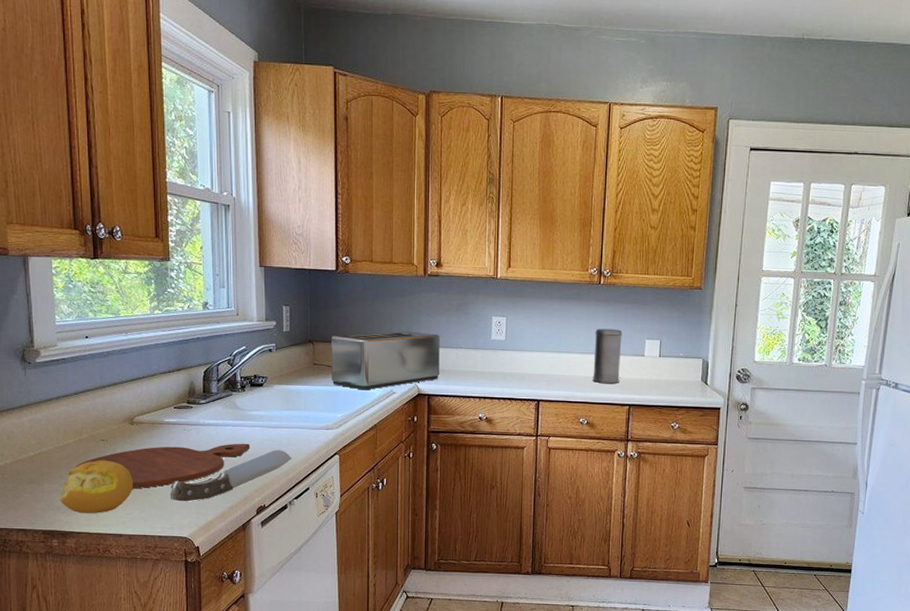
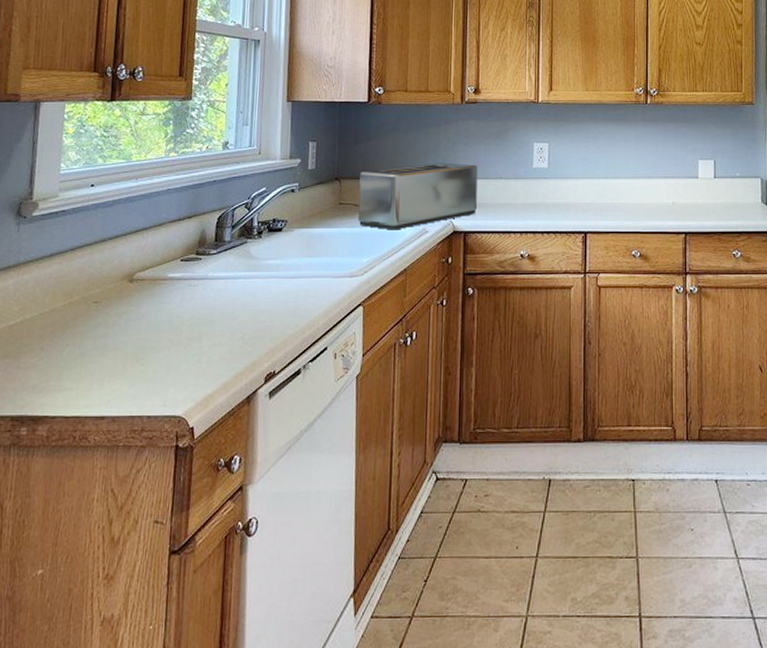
fruit: present [60,460,134,513] -> none [36,325,126,392]
cutting board: present [75,443,251,489] -> none [59,298,263,359]
knife: present [170,450,292,502] -> none [165,304,310,372]
canister: present [593,328,622,384] -> none [644,150,673,211]

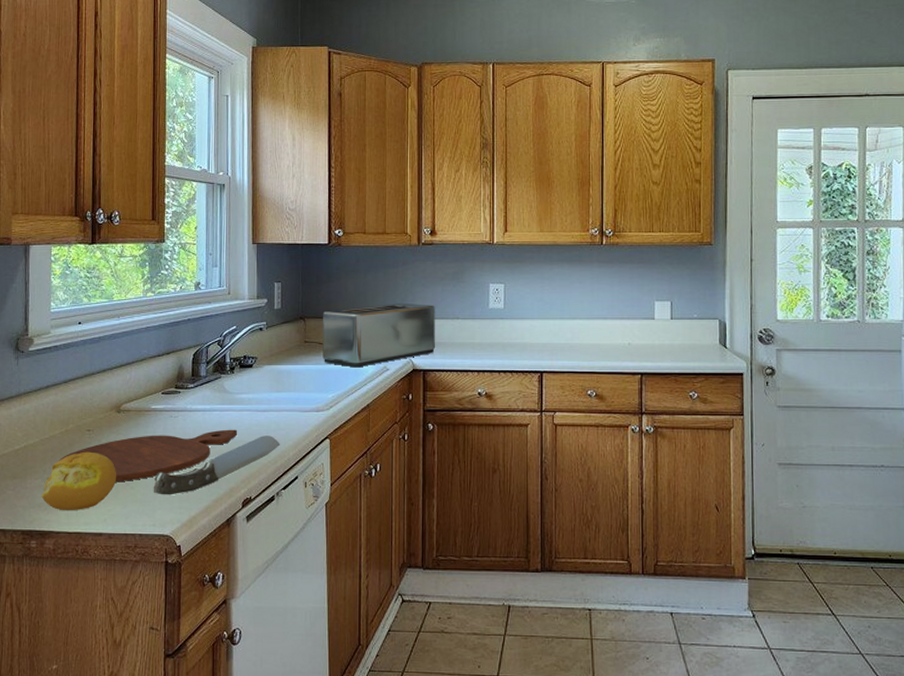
fruit: none [36,325,126,392] -> present [41,451,117,510]
cutting board: none [59,298,263,359] -> present [59,429,238,482]
knife: none [165,304,310,372] -> present [153,435,281,495]

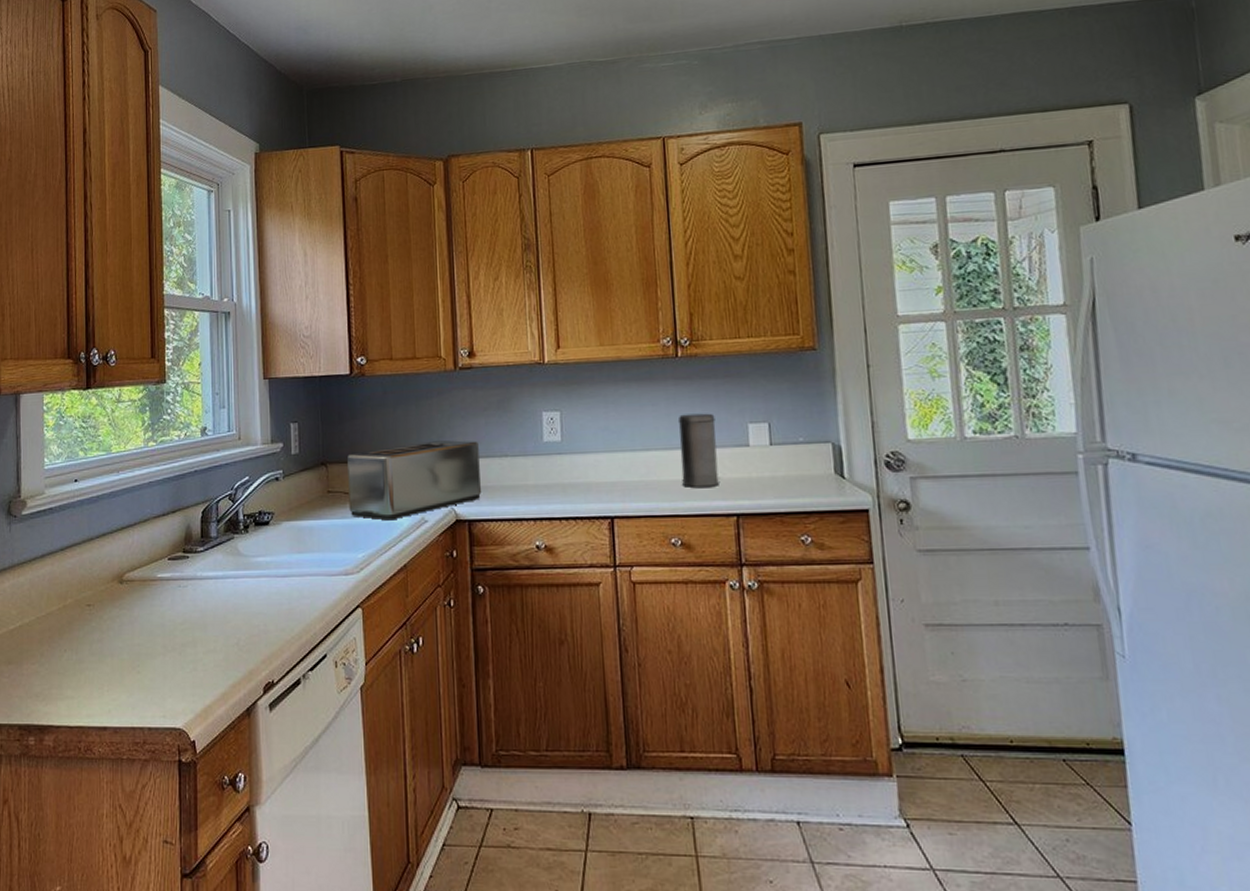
fruit: present [41,451,117,510] -> none [39,630,122,700]
cutting board: present [59,429,238,482] -> none [57,599,256,666]
knife: present [153,435,281,495] -> none [162,606,305,681]
canister: none [599,291,629,351] -> present [677,413,719,489]

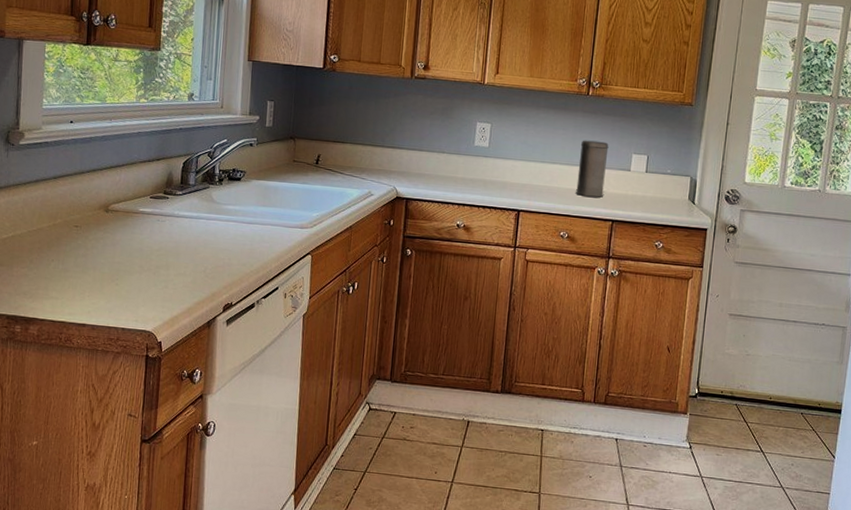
toaster: present [346,439,481,521] -> none [310,132,423,191]

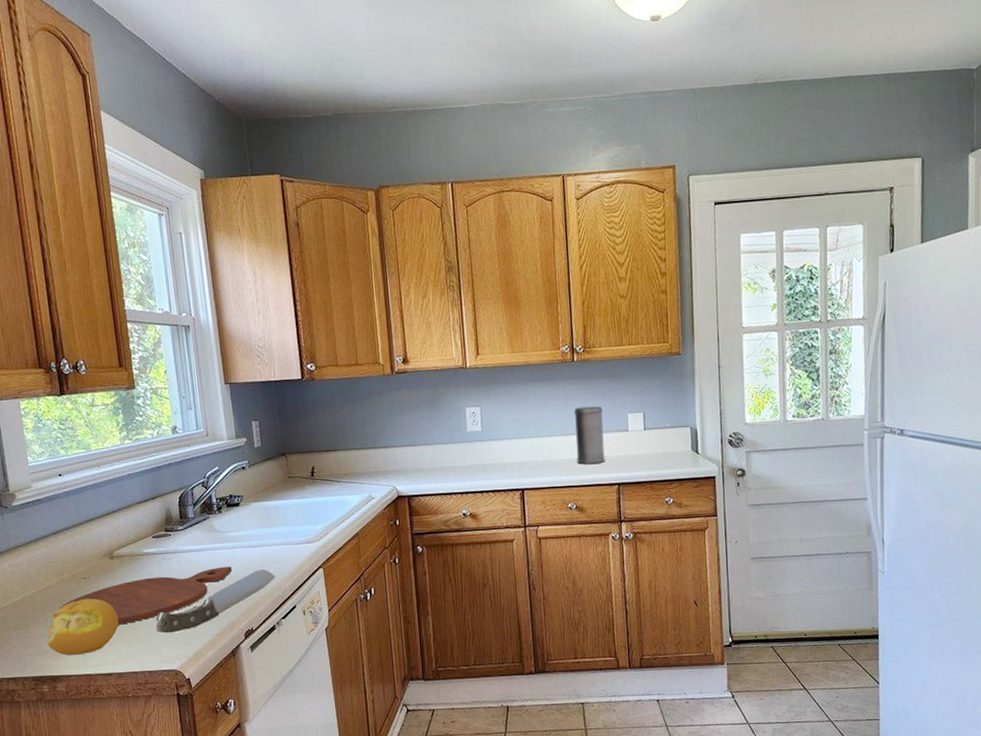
fruit: none [27,246,103,301] -> present [46,598,119,655]
cutting board: none [46,236,223,278] -> present [59,566,233,625]
knife: none [137,246,264,295] -> present [156,569,276,634]

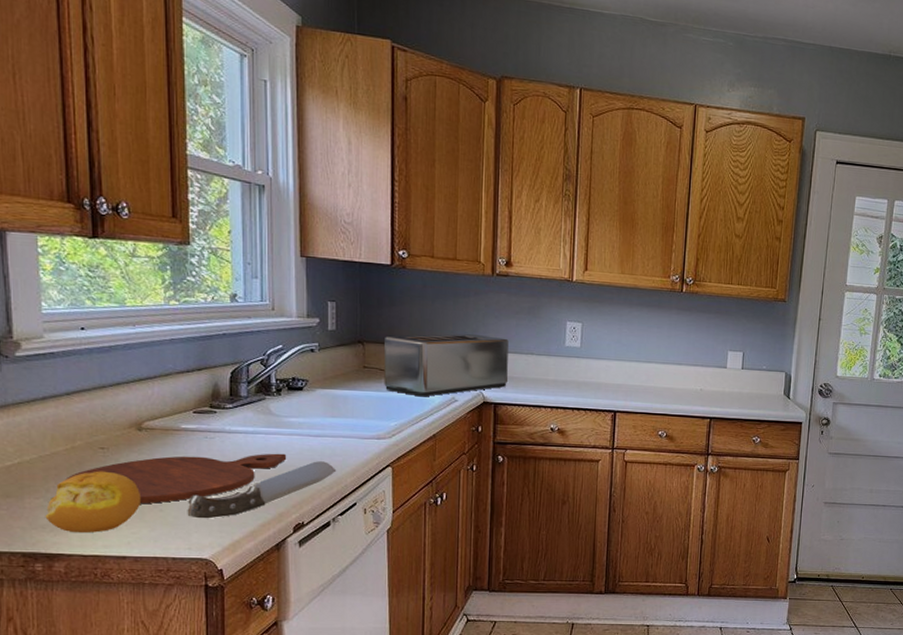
toaster: none [302,432,417,499] -> present [383,333,509,397]
canister: present [573,406,605,465] -> none [673,338,705,396]

